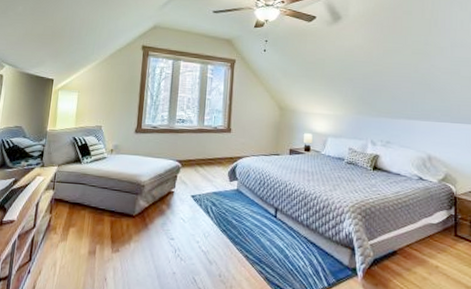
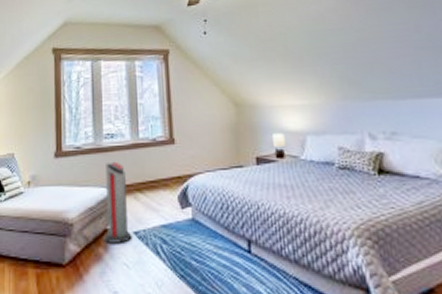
air purifier: none [168,141,190,203] -> present [105,161,132,243]

